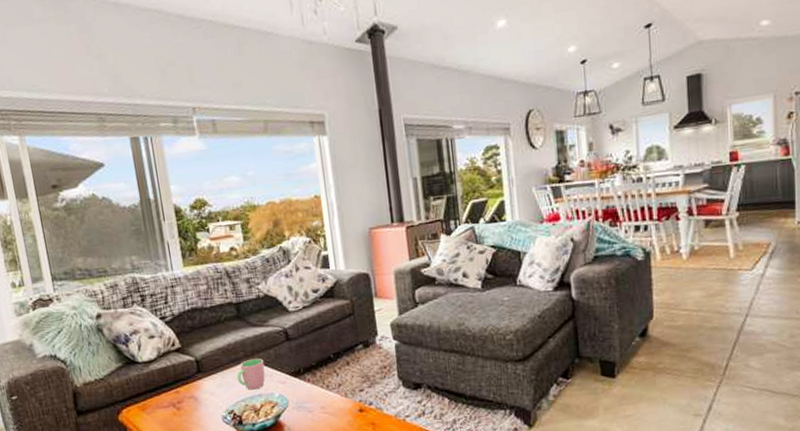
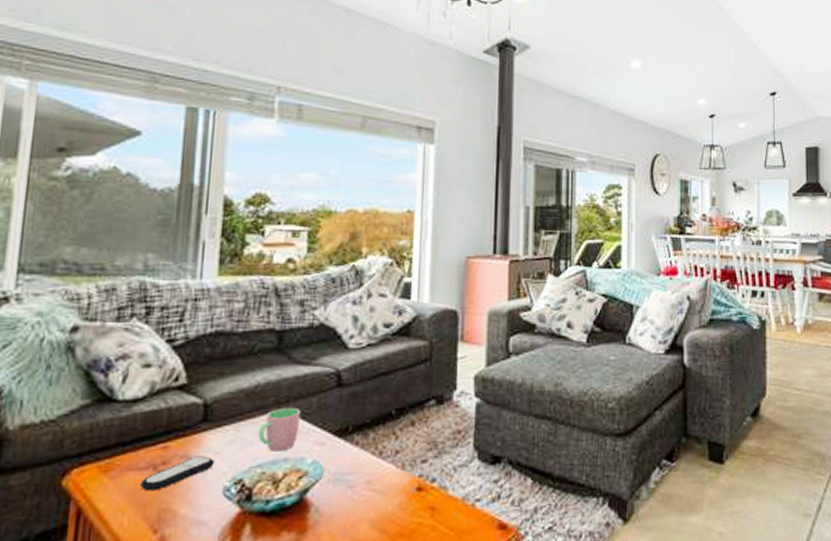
remote control: none [167,396,212,421] -> present [141,456,215,491]

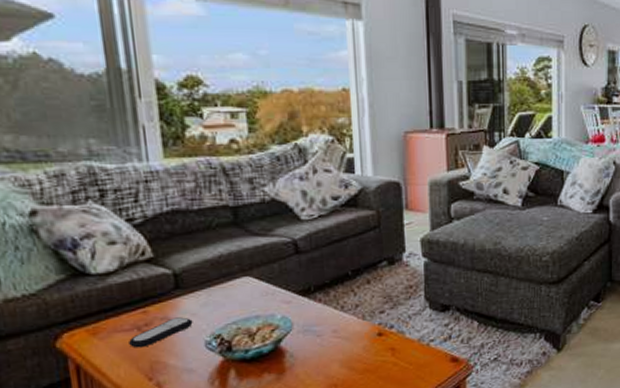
cup: present [258,407,301,452] -> none [228,273,266,311]

